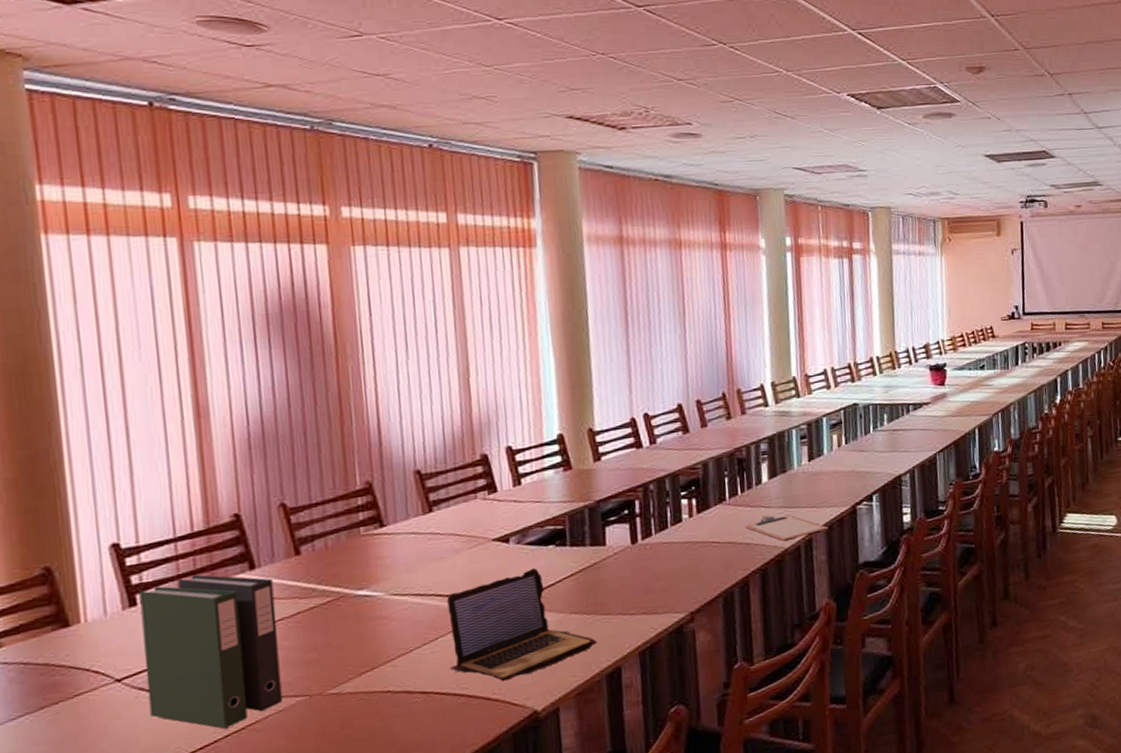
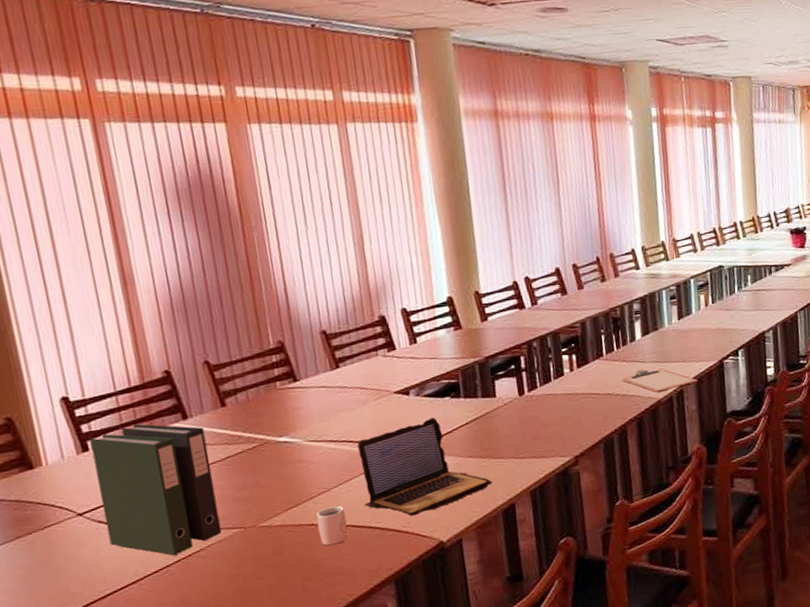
mug: none [394,669,429,717] -> present [316,506,348,546]

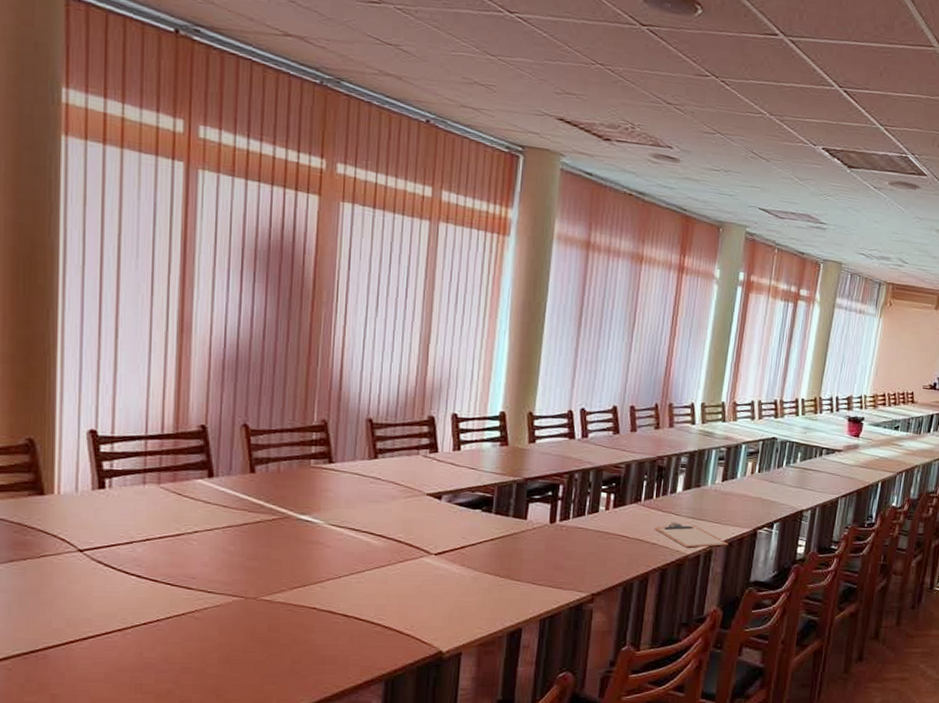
binder: present [89,423,222,555] -> none [104,472,227,611]
mug: present [316,506,348,546] -> none [319,594,350,633]
laptop: present [357,417,493,516] -> none [371,527,505,620]

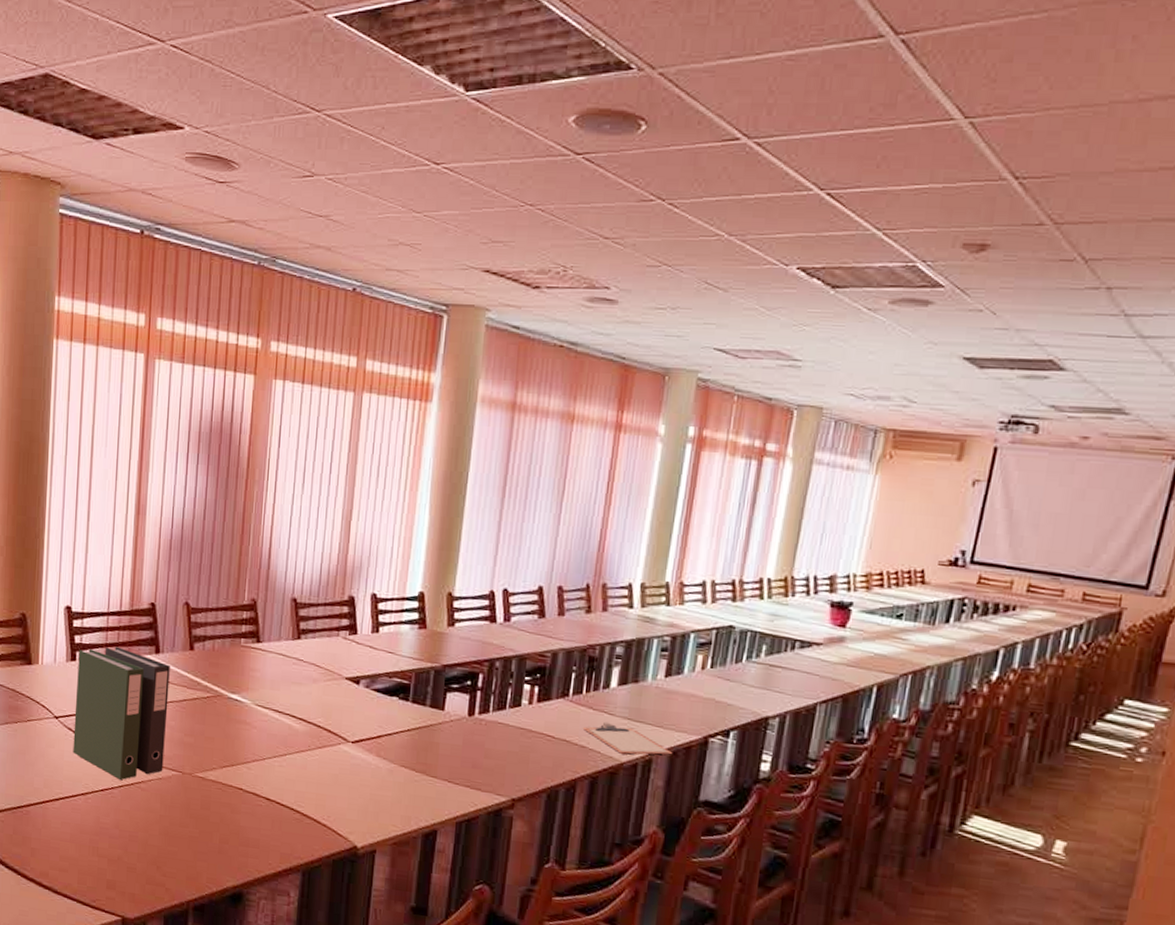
binder: none [104,472,227,611] -> present [73,646,170,780]

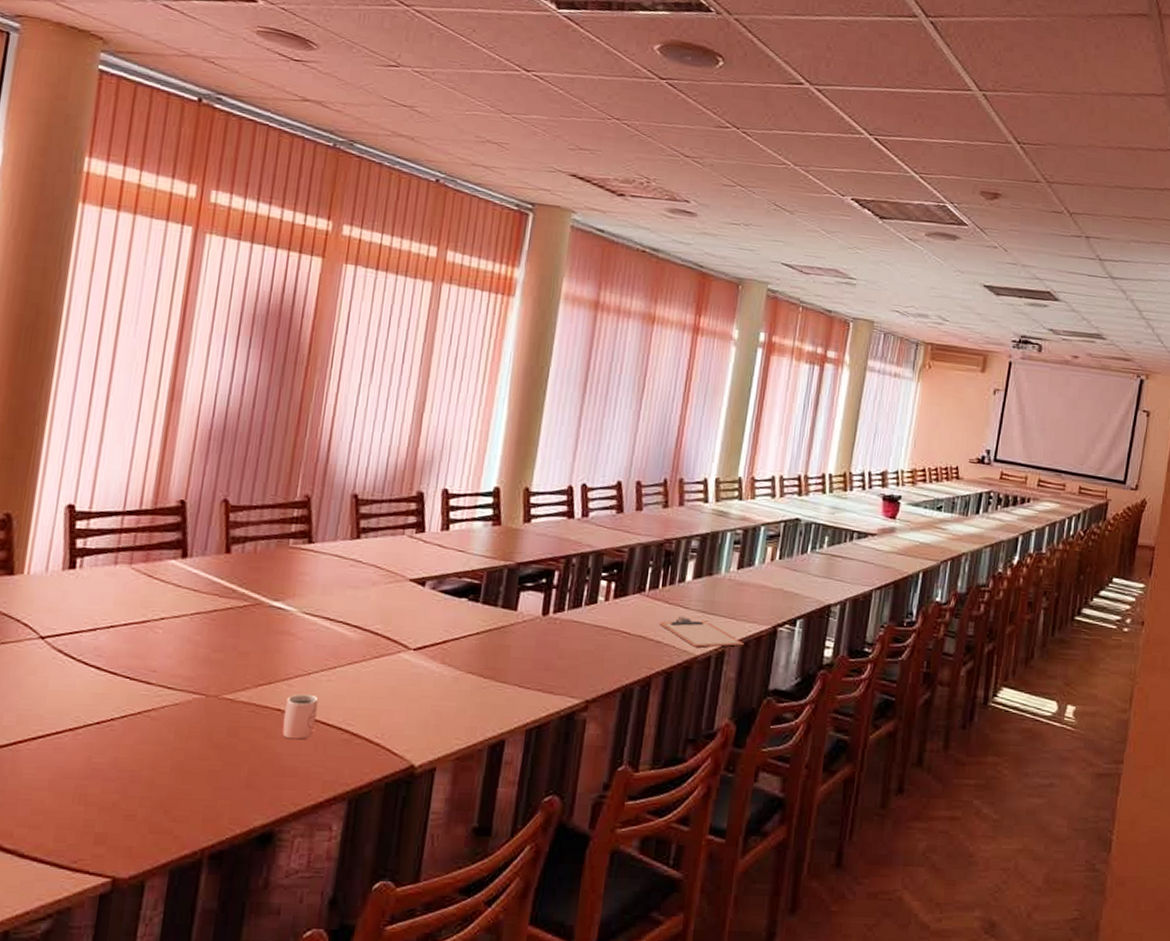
binder: present [73,646,170,780] -> none [61,551,200,708]
mug: none [244,776,273,816] -> present [282,693,319,740]

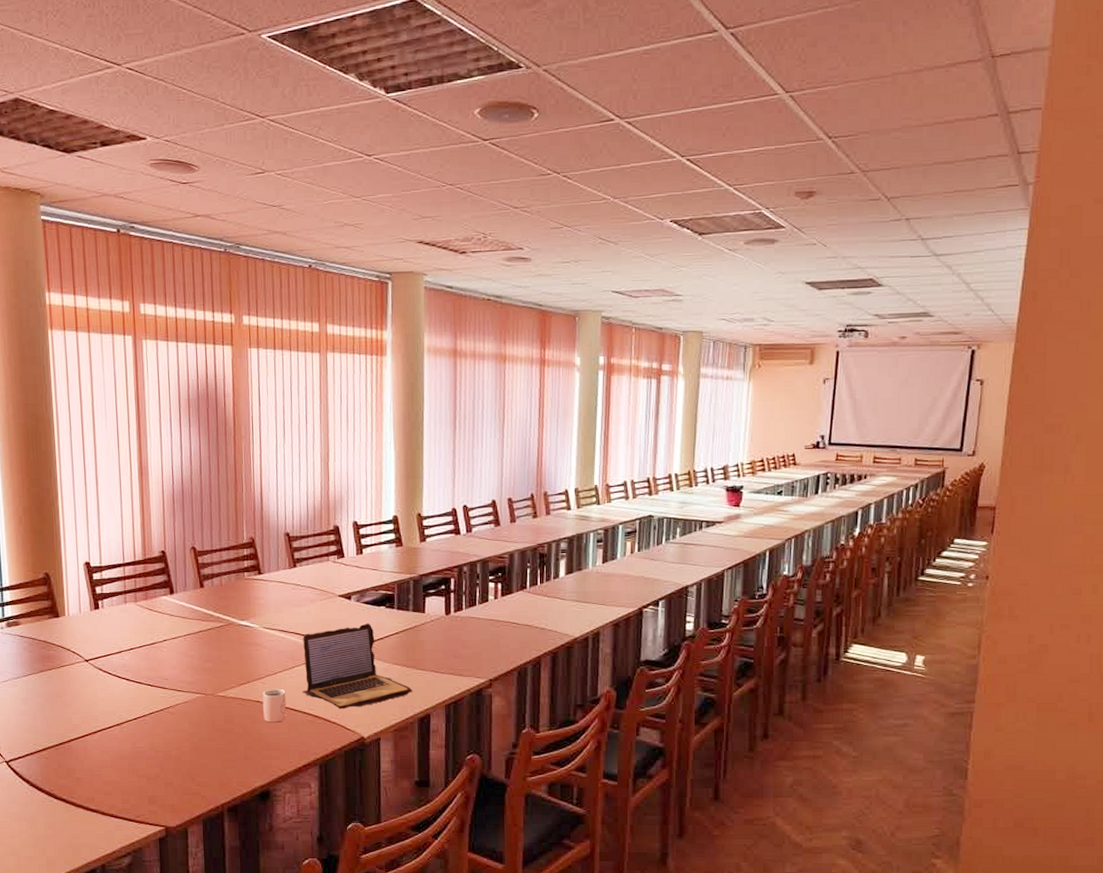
laptop: none [340,617,487,727] -> present [302,623,413,709]
clipboard: present [658,615,745,648] -> none [540,606,616,630]

